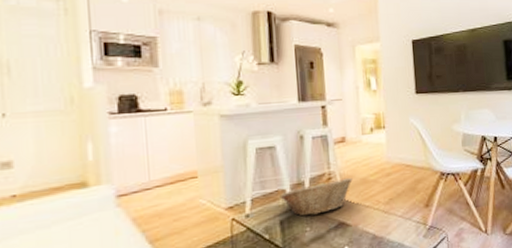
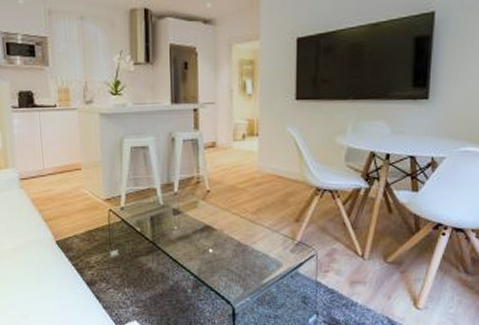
fruit basket: present [280,177,353,216] -> none [151,183,221,215]

